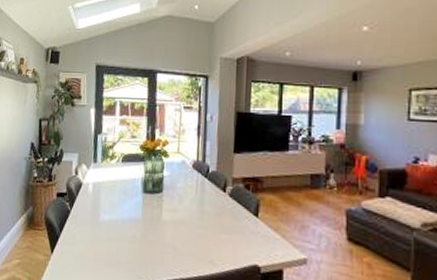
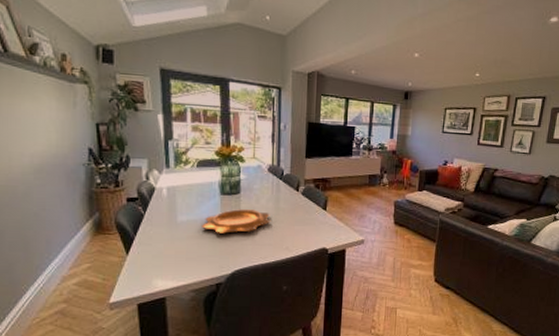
decorative bowl: none [122,210,194,238] -> present [202,209,271,233]

